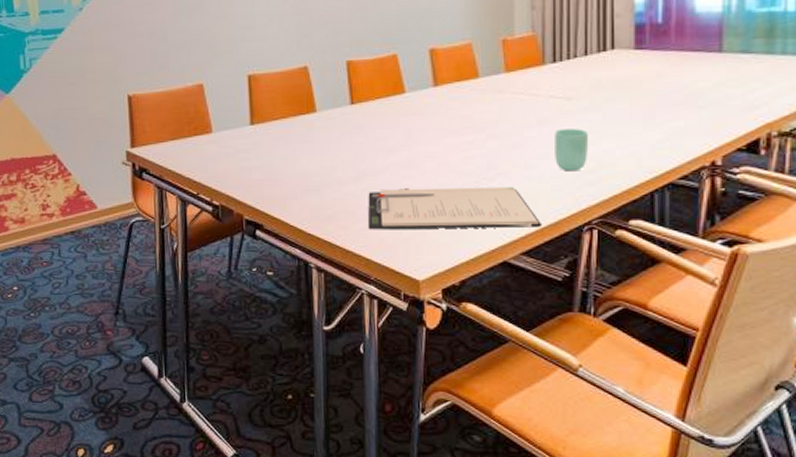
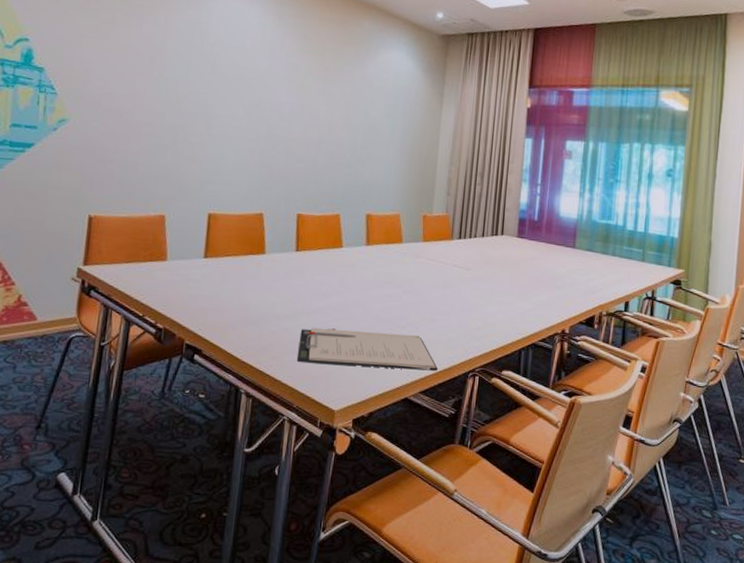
cup: present [555,129,589,172] -> none [453,292,480,328]

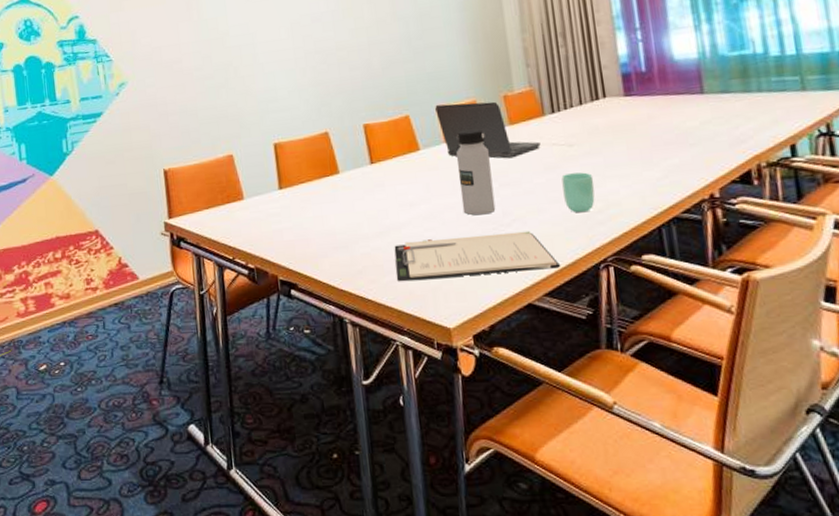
laptop computer: none [363,211,444,271] -> present [435,101,541,159]
water bottle: none [368,238,401,315] -> present [456,128,496,216]
cup: none [453,292,480,328] -> present [561,172,595,213]

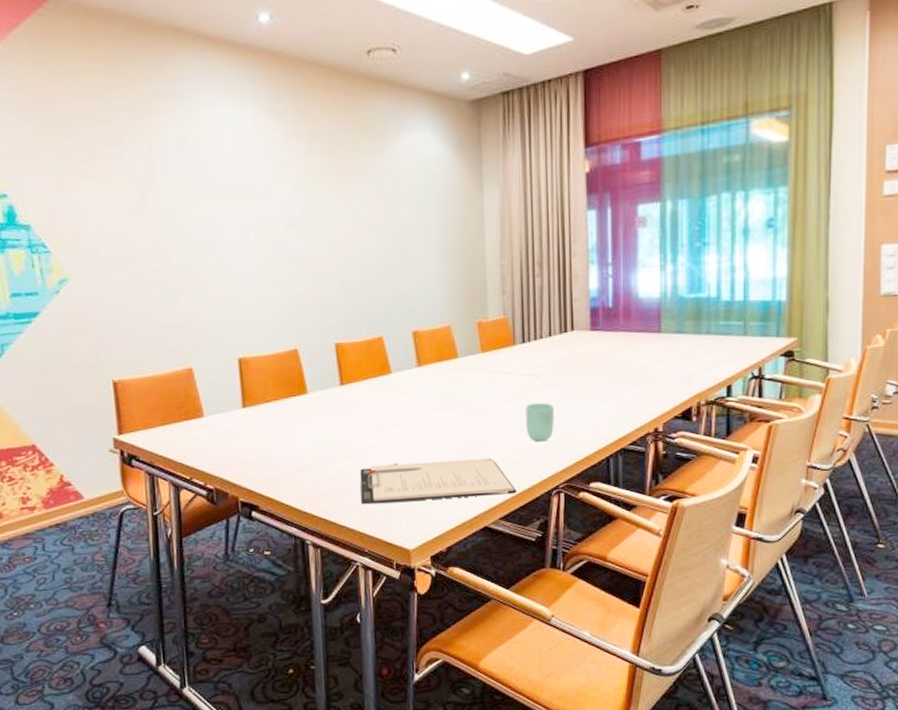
laptop computer: present [435,101,541,159] -> none [410,327,509,386]
water bottle: present [456,128,496,216] -> none [427,354,462,441]

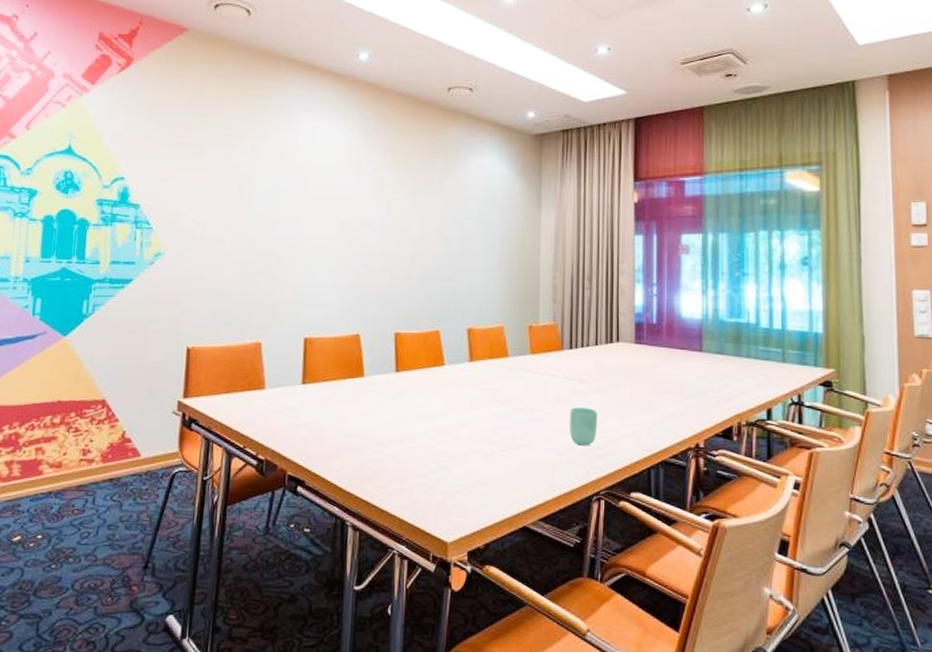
clipboard: present [359,457,518,504] -> none [403,452,558,496]

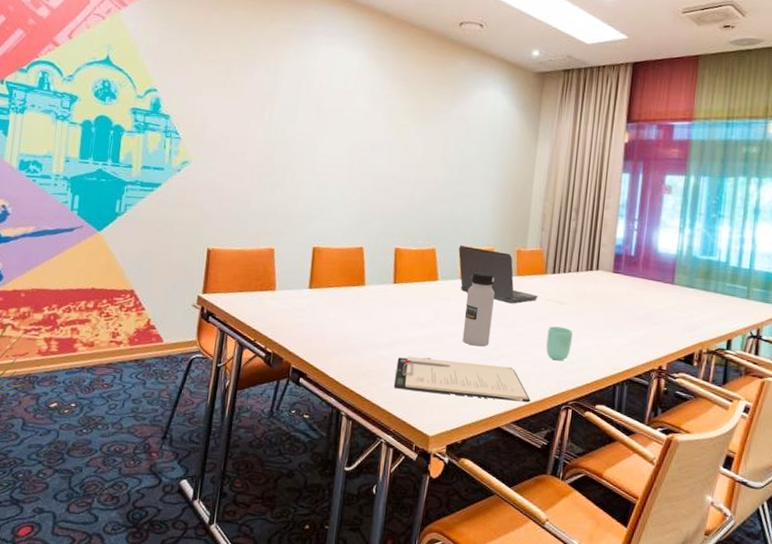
clipboard: none [403,452,558,496] -> present [393,356,531,403]
laptop computer: none [465,325,556,386] -> present [458,246,538,304]
water bottle: none [476,352,508,436] -> present [462,271,495,347]

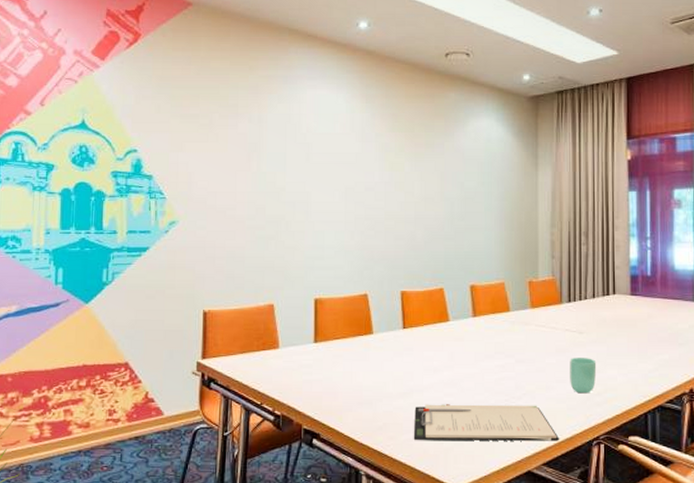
laptop computer: present [458,246,538,304] -> none [468,282,555,338]
water bottle: present [462,271,495,347] -> none [481,308,510,387]

